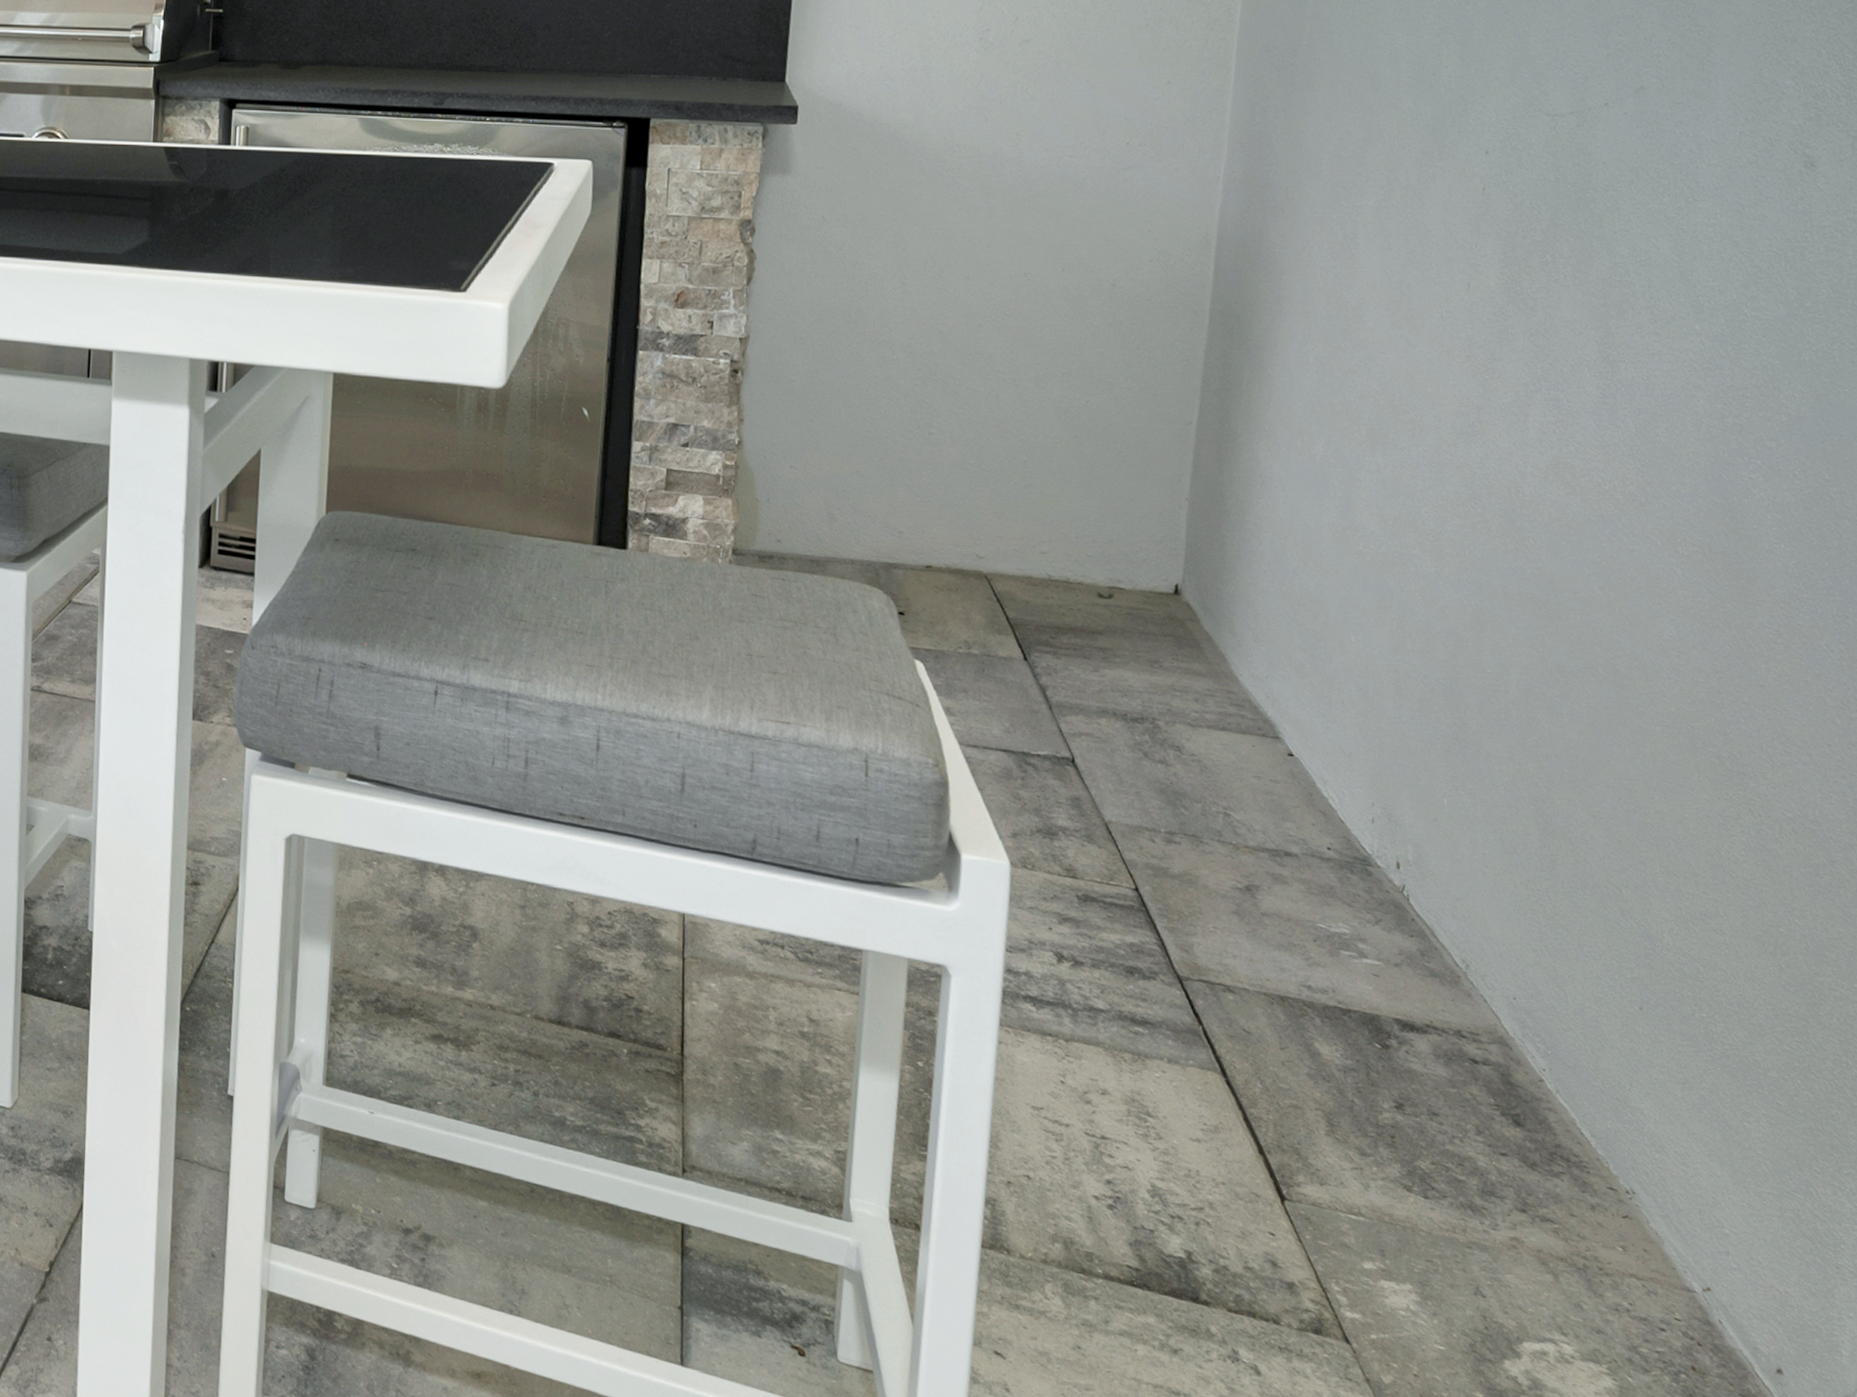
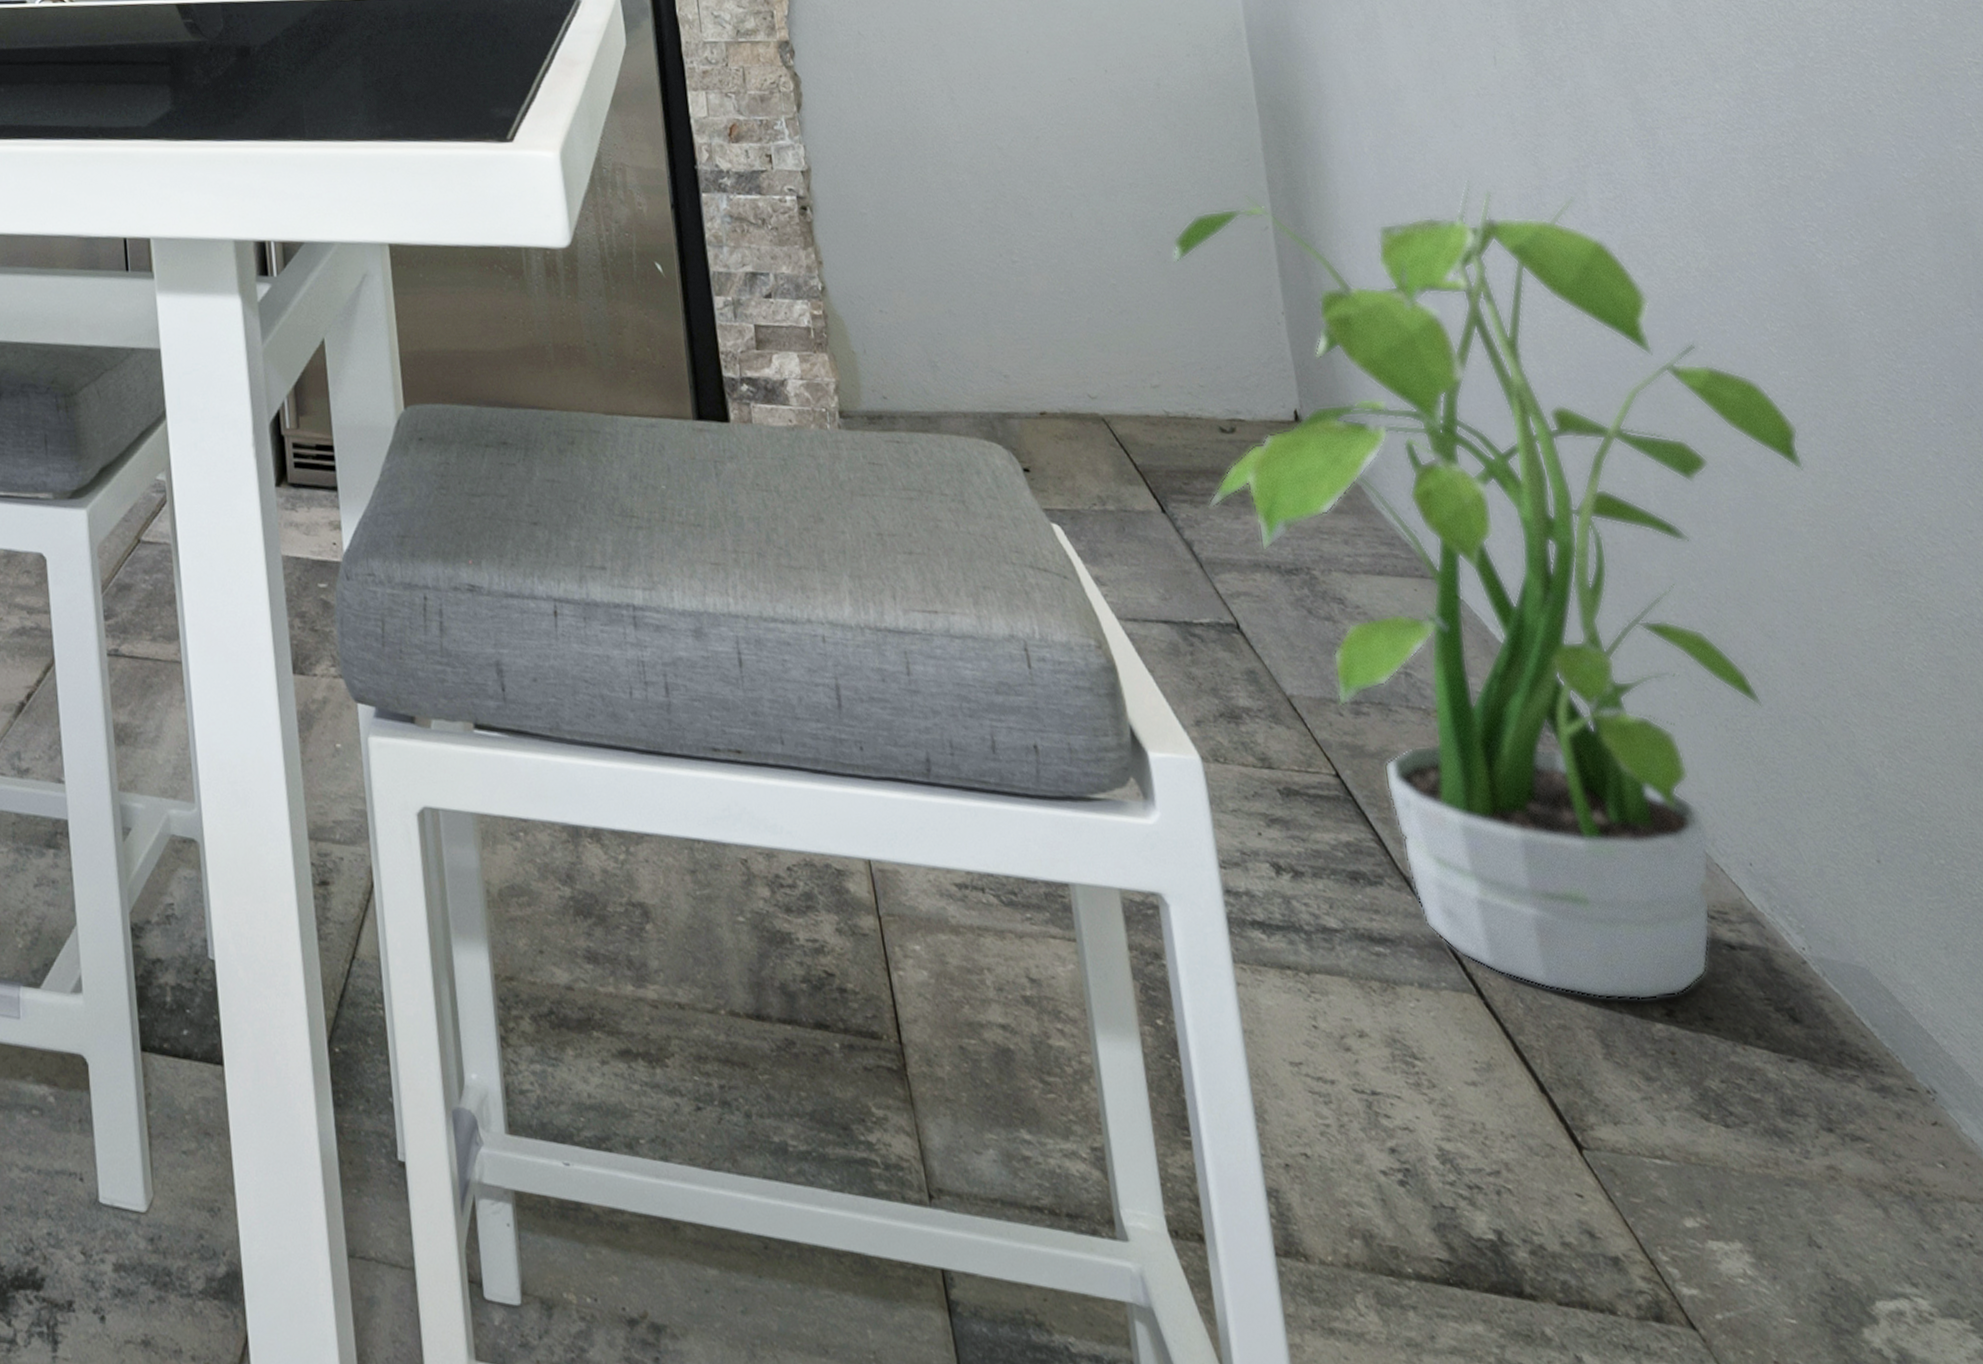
potted plant: none [1068,392,1682,1094] -> present [1172,181,1805,1001]

